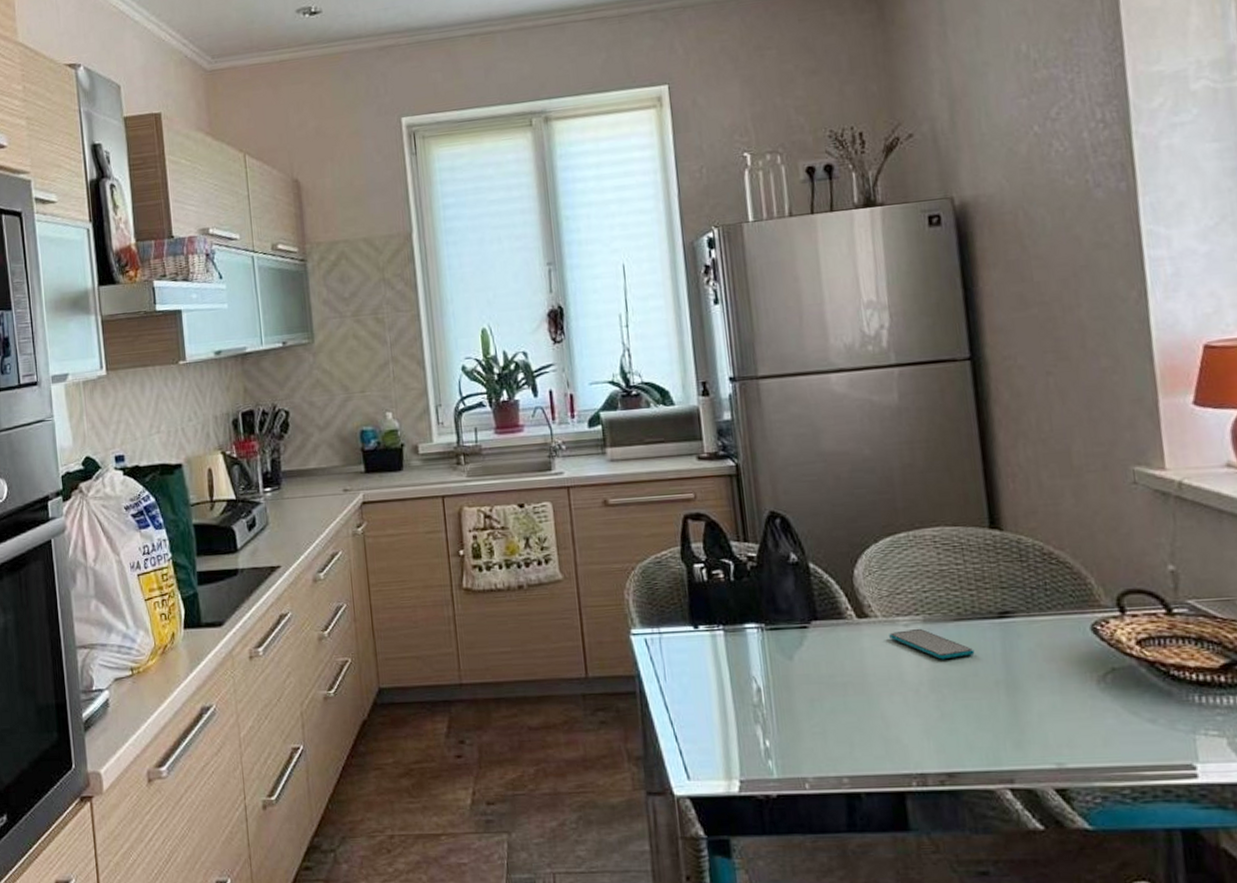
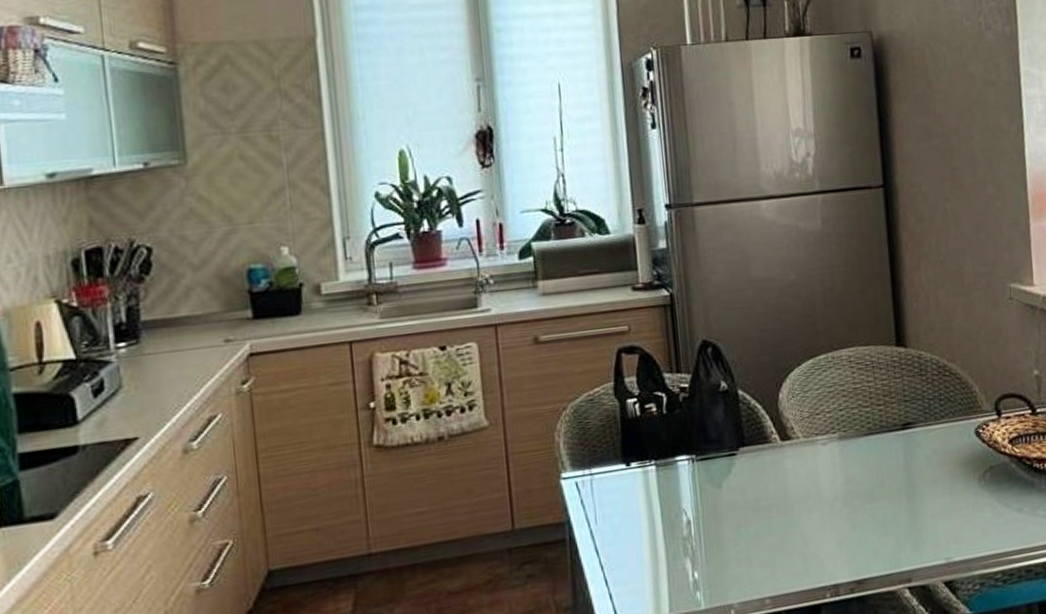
smartphone: present [889,628,975,660] -> none [809,445,882,474]

